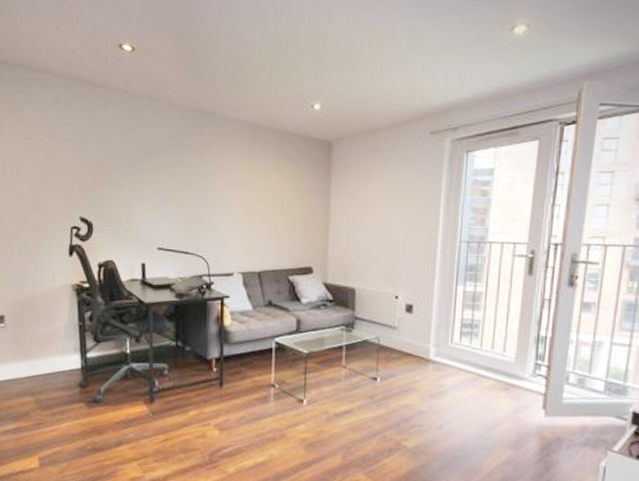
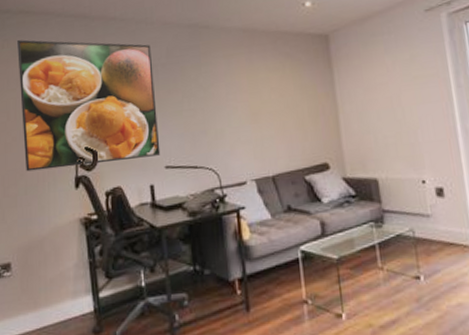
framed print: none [15,97,155,236] -> present [17,39,161,172]

